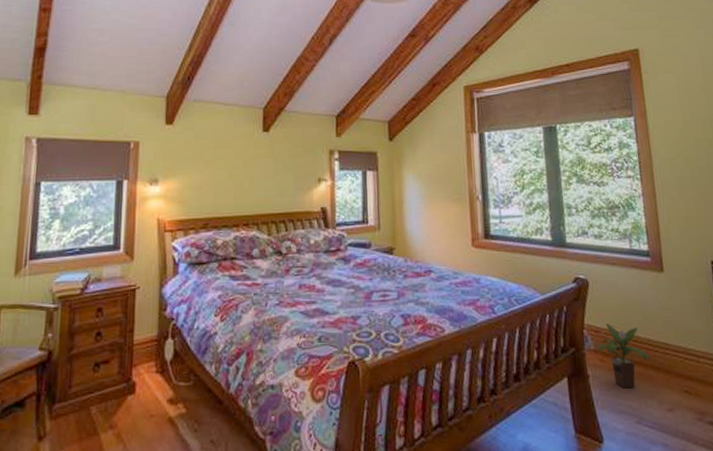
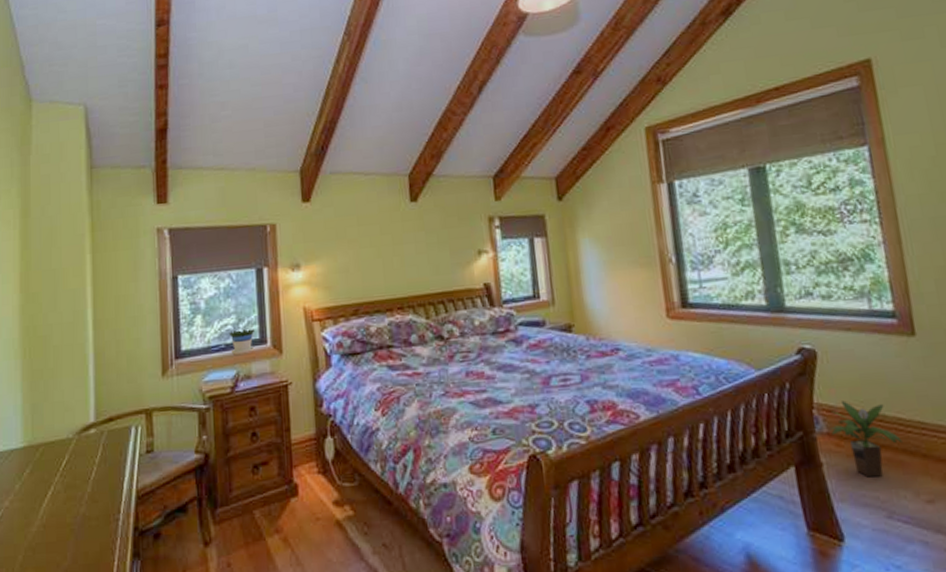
flowerpot: none [84,235,110,260] -> present [228,329,255,356]

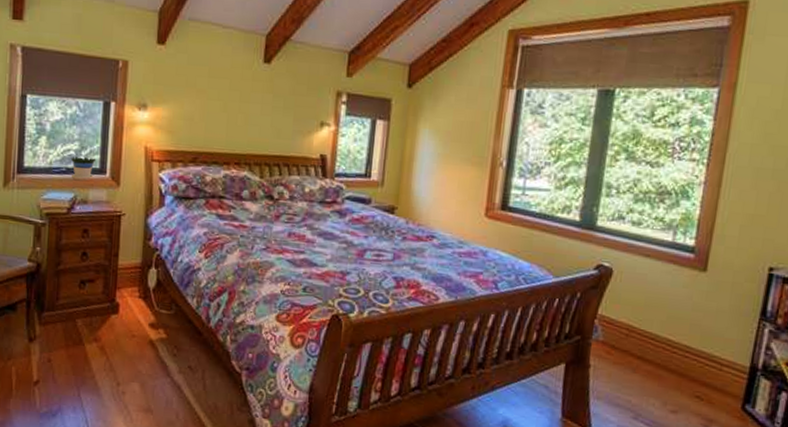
potted plant: present [830,400,902,478] -> none [605,316,666,385]

